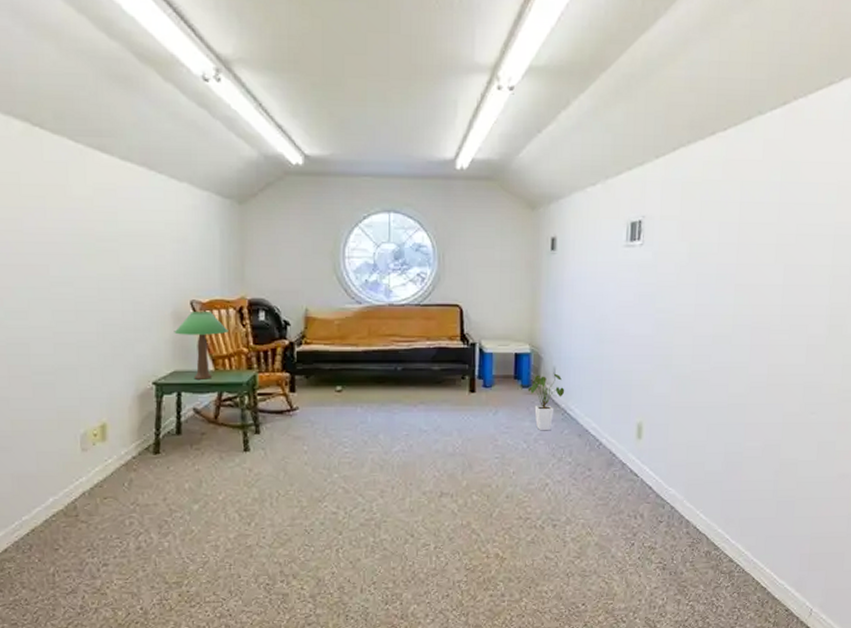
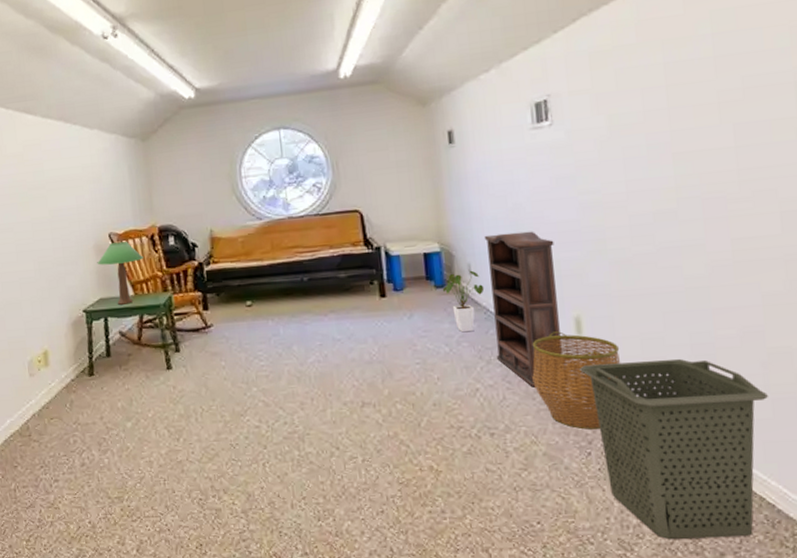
bookshelf: none [568,341,630,484] -> present [484,231,567,387]
basket: none [595,435,670,523] -> present [532,331,621,430]
laundry basket: none [635,464,776,618] -> present [580,358,769,540]

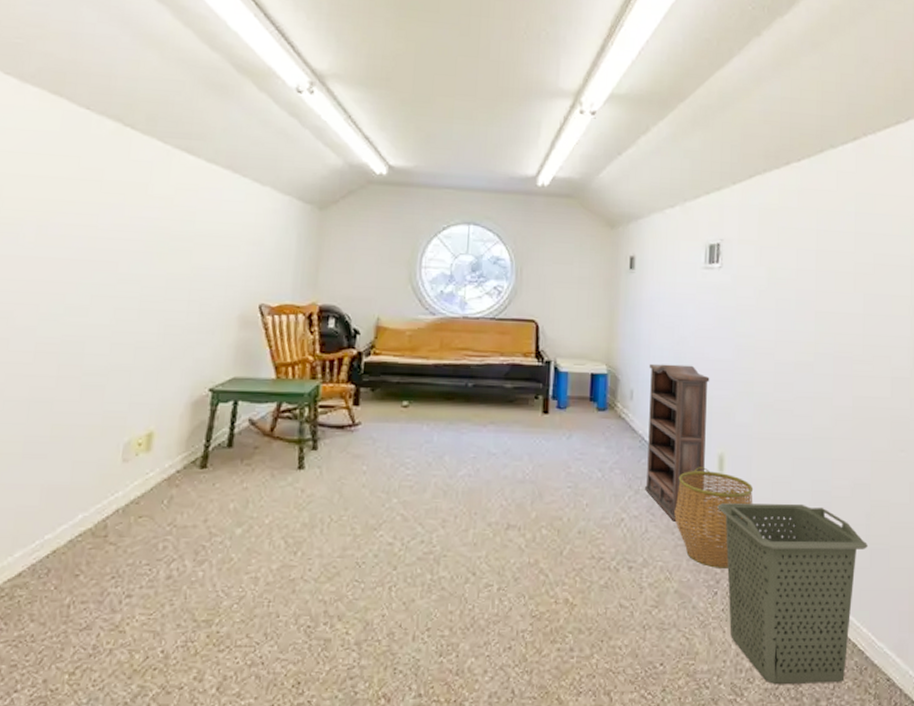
table lamp: present [97,241,144,305] -> none [238,315,296,388]
house plant: present [442,269,485,333] -> none [603,395,643,459]

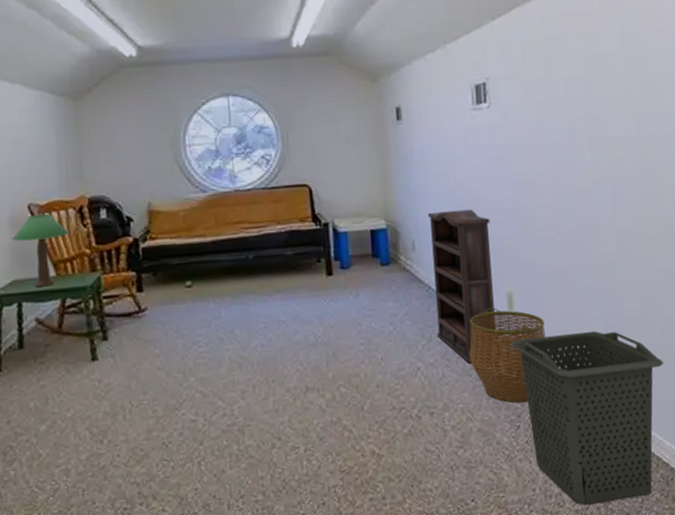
table lamp: none [238,315,296,388] -> present [12,213,69,287]

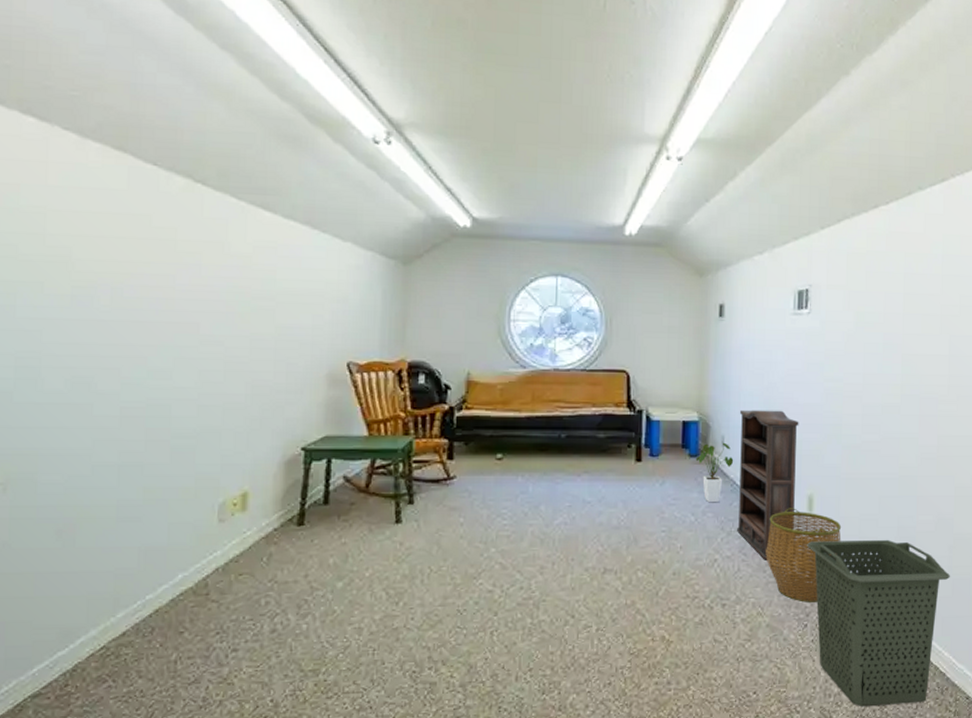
table lamp: present [12,213,69,287] -> none [328,373,386,445]
house plant: none [387,246,427,311] -> present [695,441,734,503]

